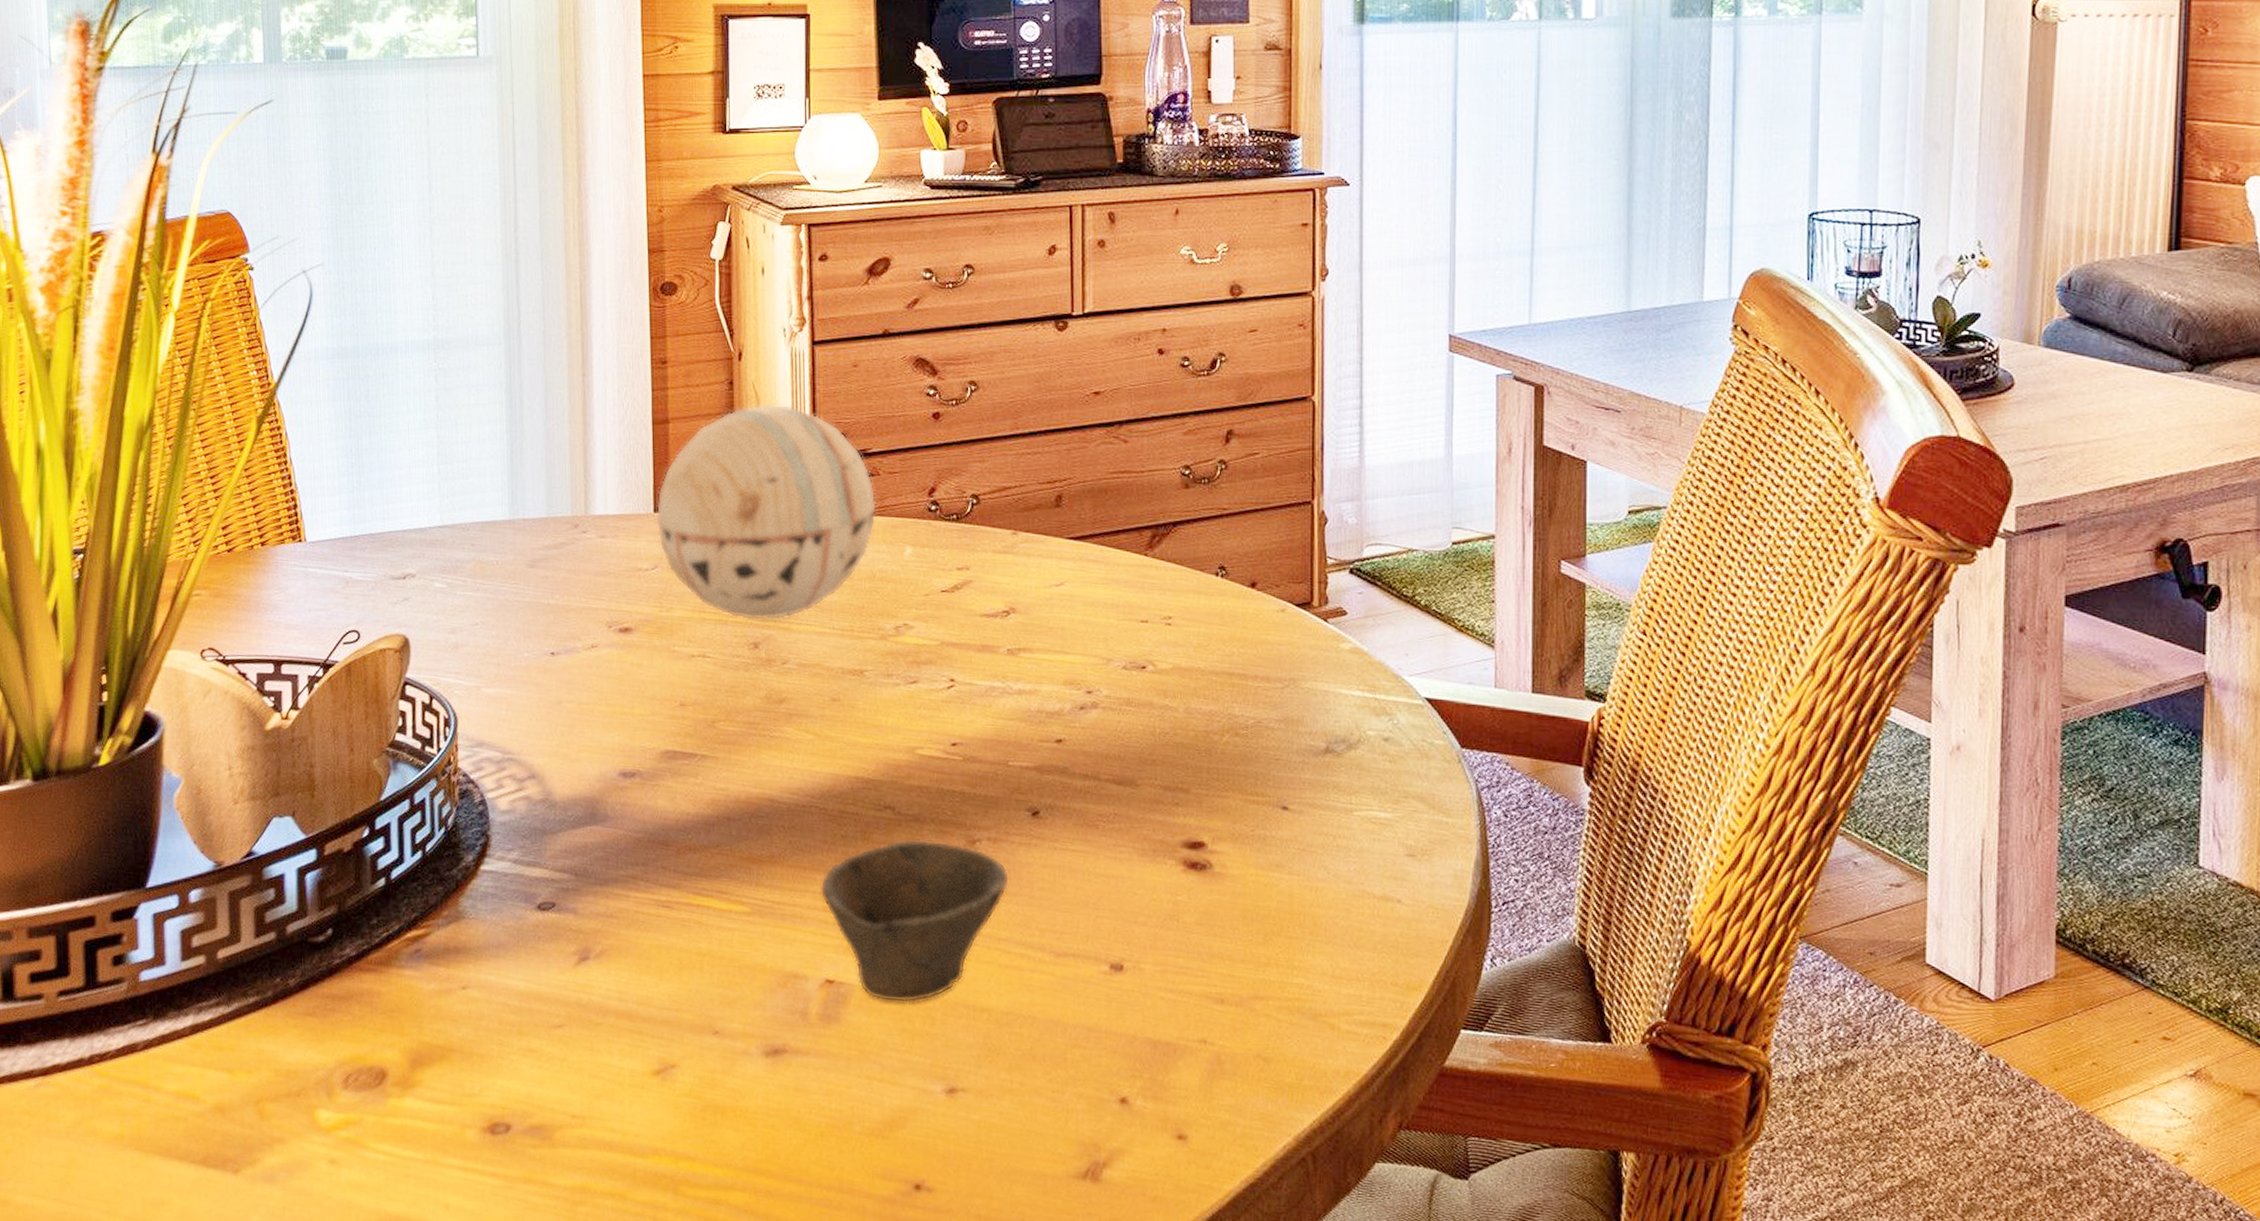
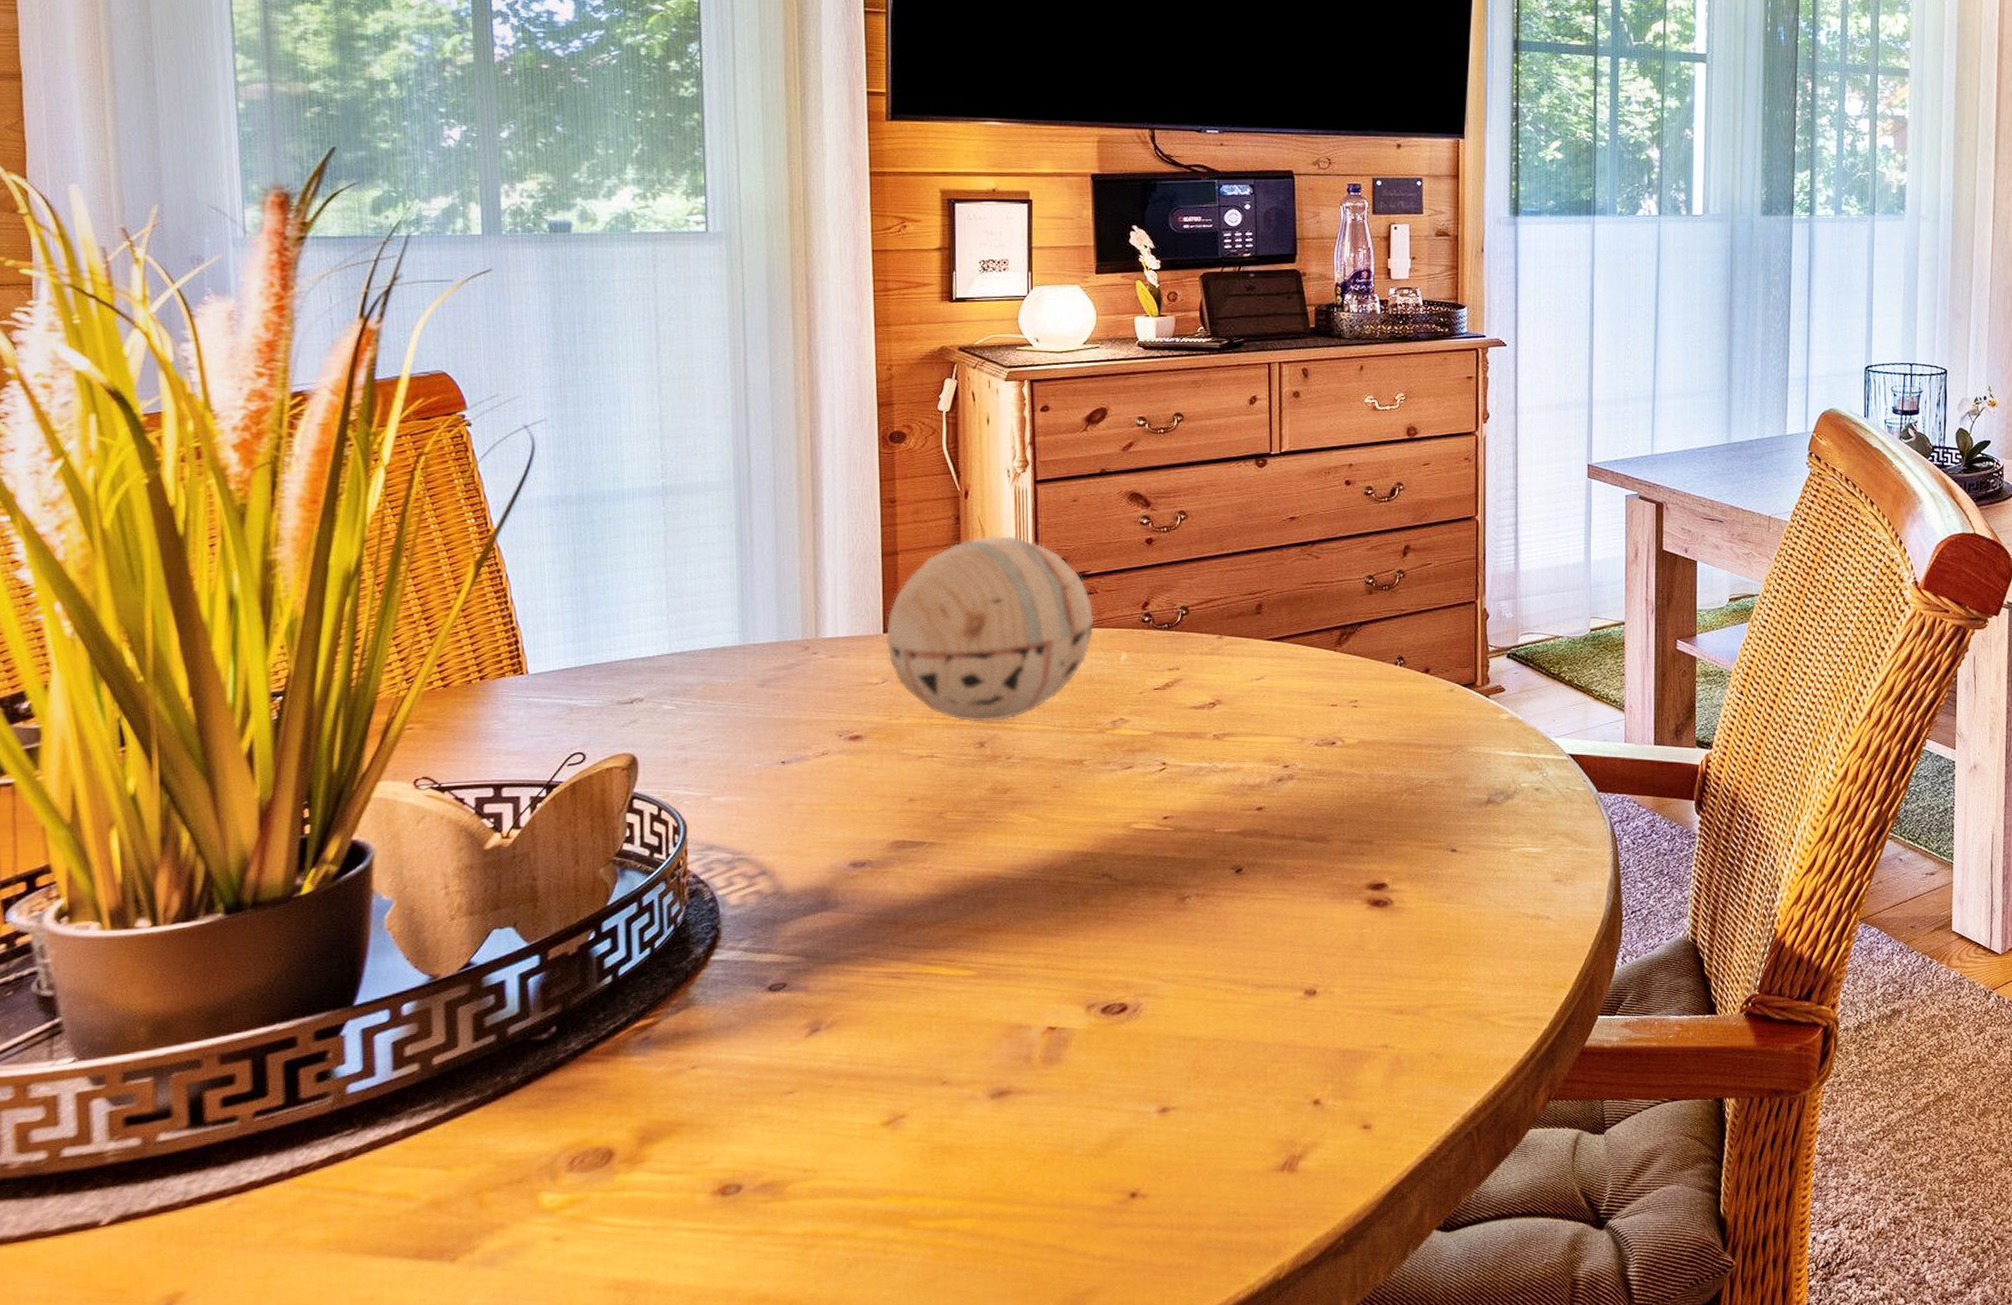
cup: present [820,839,1010,1003] -> none [1042,900,1216,1041]

